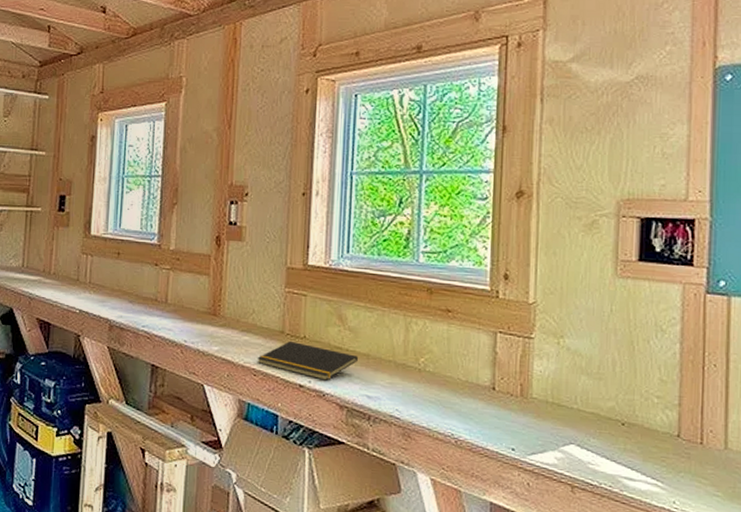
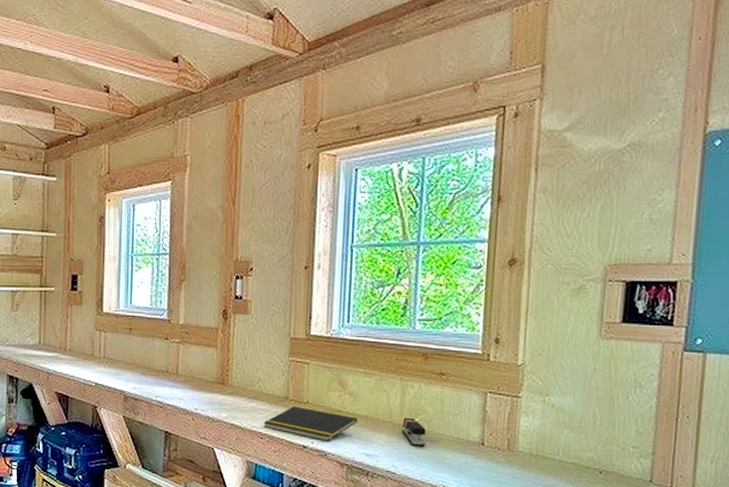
stapler: none [405,357,432,391] -> present [401,418,426,447]

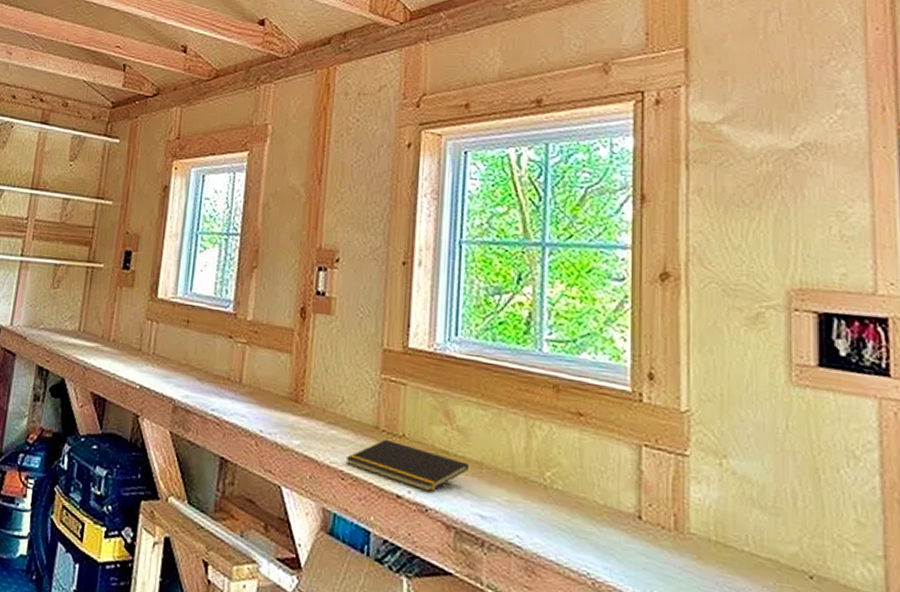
stapler: present [401,418,426,447] -> none [528,469,561,514]

